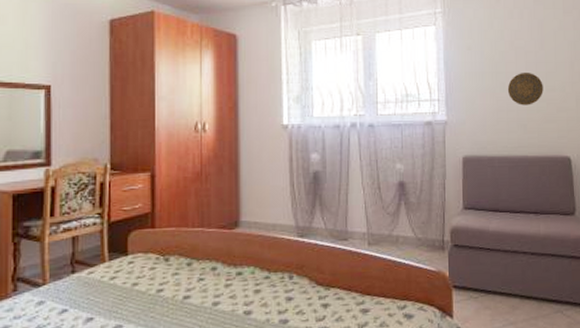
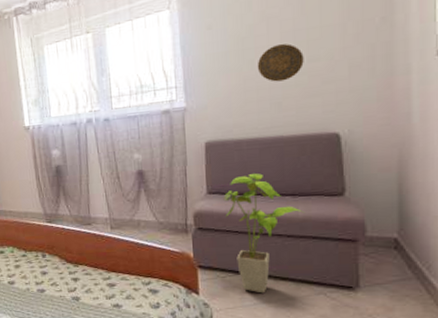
house plant: none [477,190,544,314] -> present [223,173,304,294]

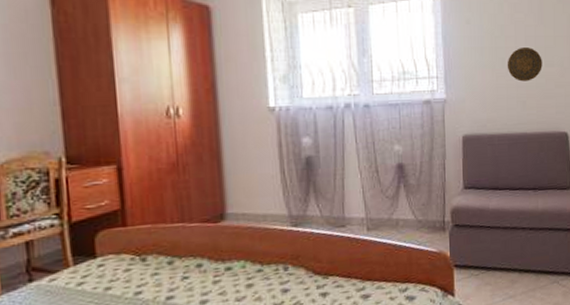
house plant: present [223,173,304,294] -> none [478,167,542,288]

